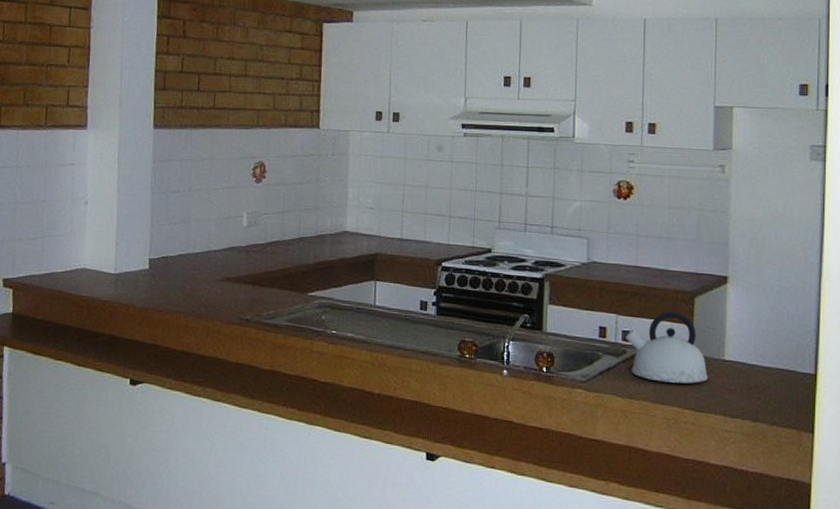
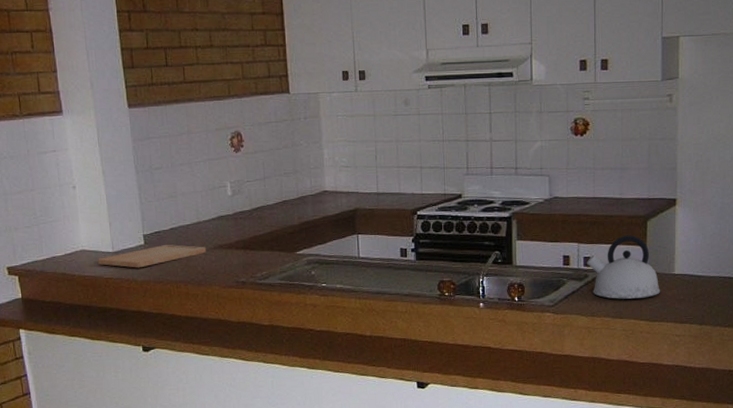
cutting board: none [98,271,214,294] -> present [98,244,207,268]

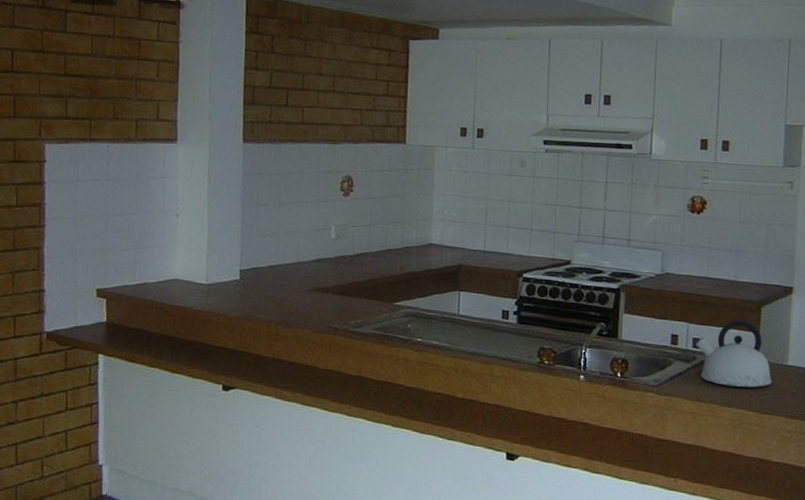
cutting board: present [98,244,207,268] -> none [190,282,303,303]

